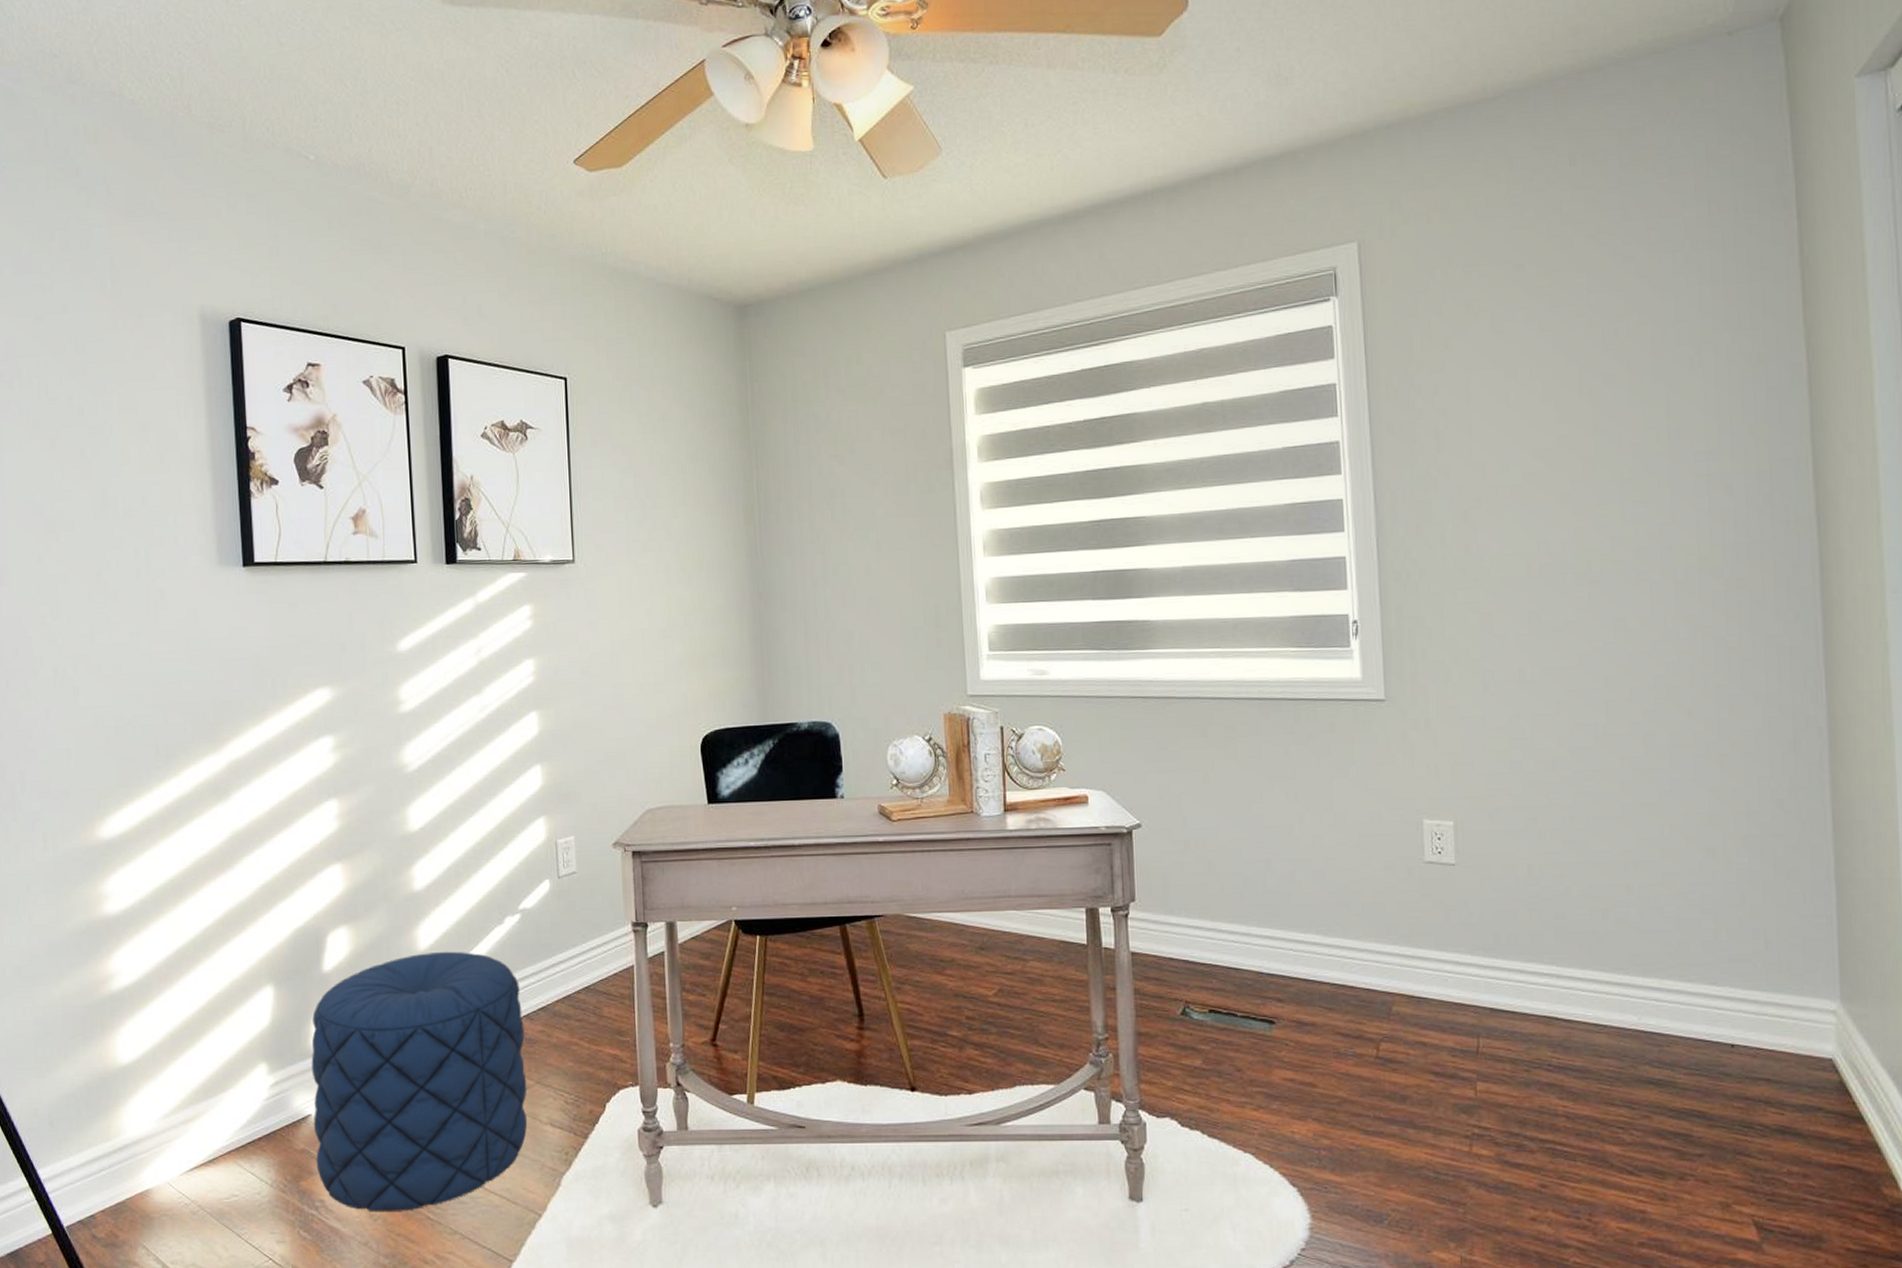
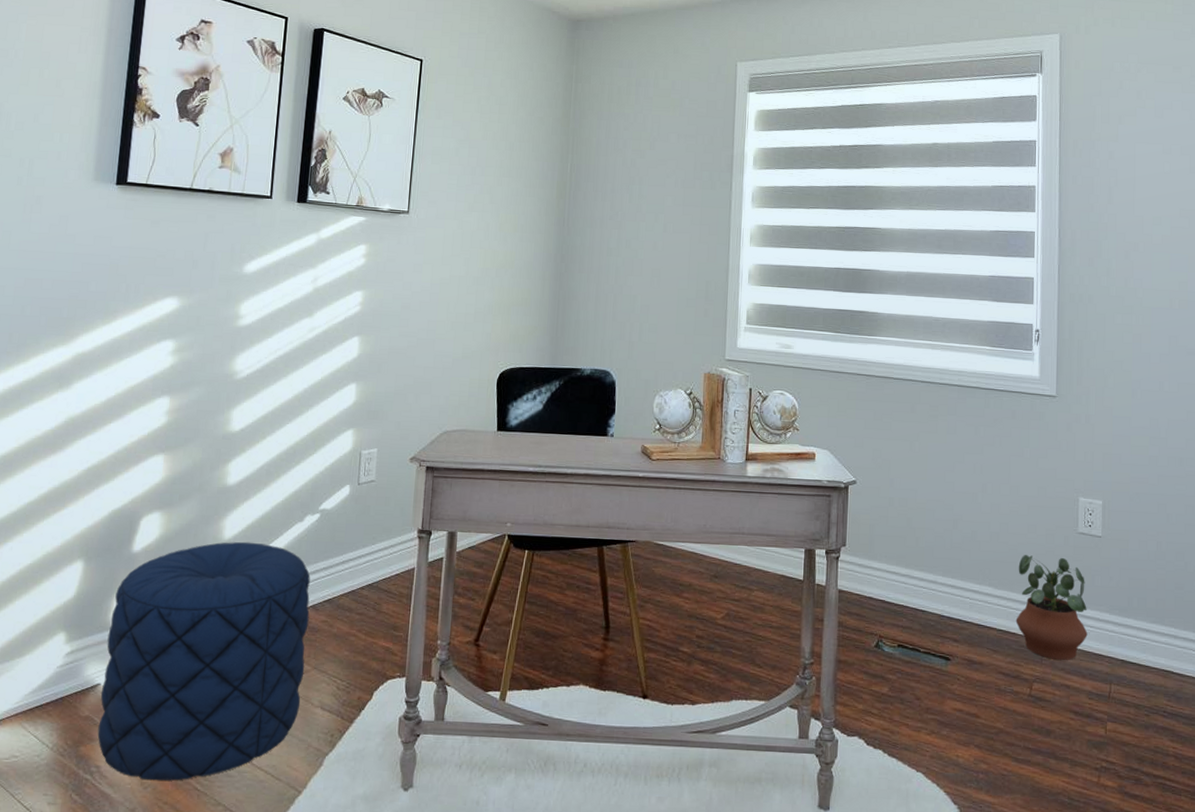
potted plant: none [1351,893,1445,1014] -> present [1015,555,1088,660]

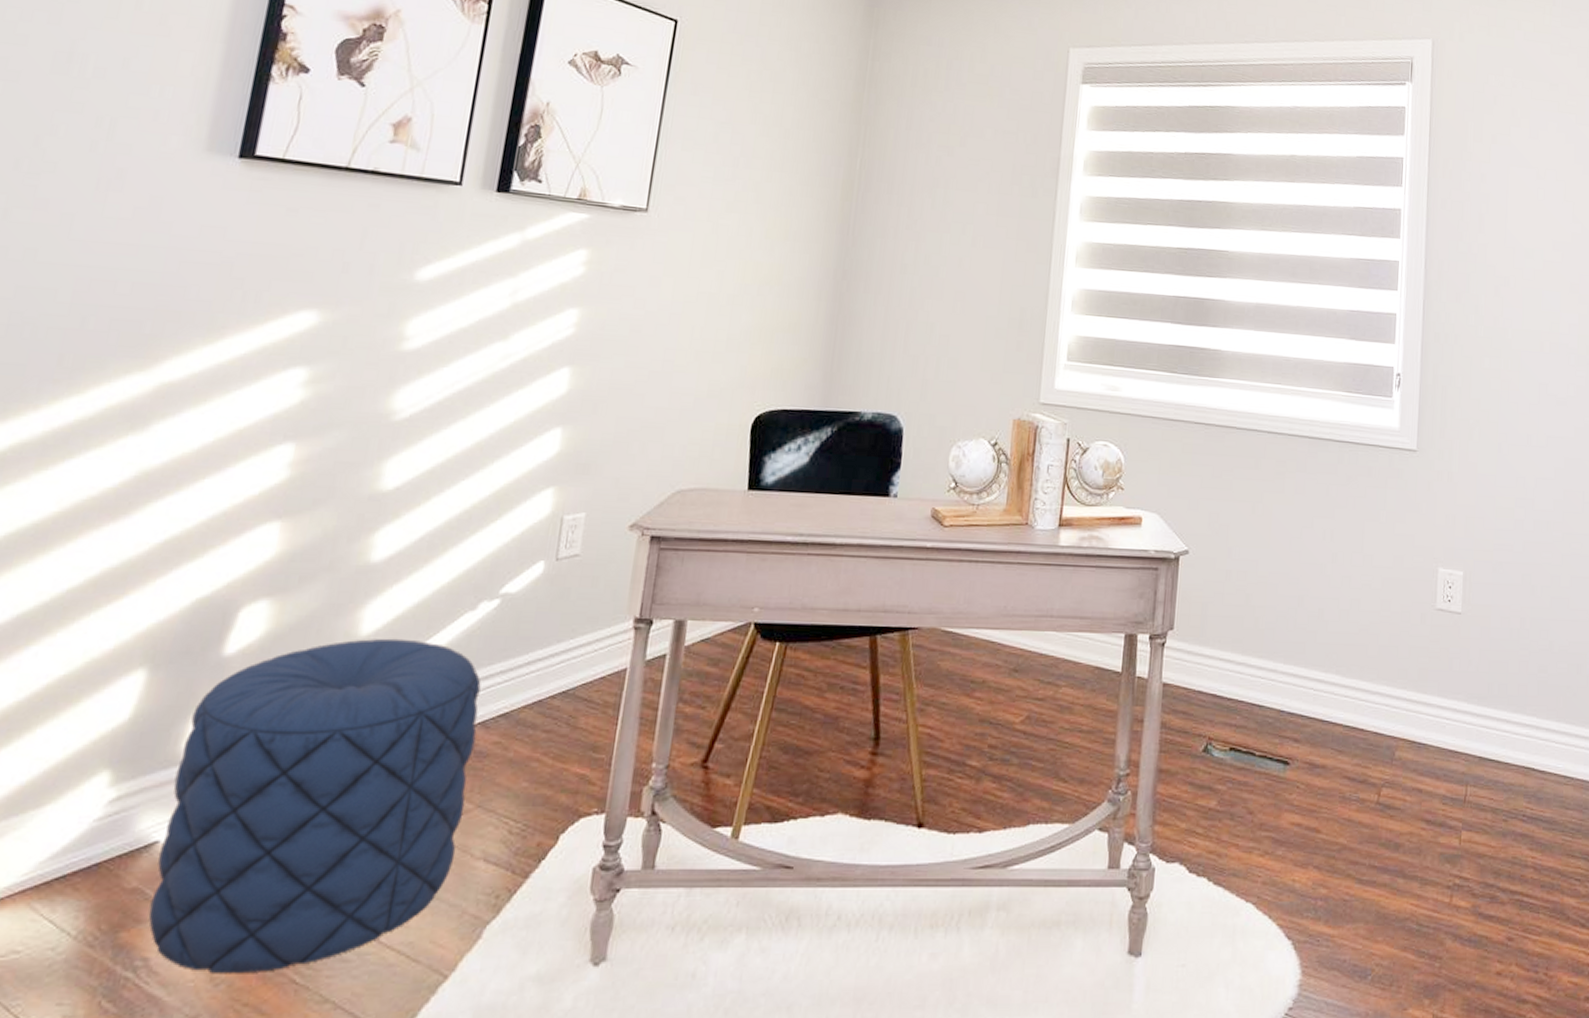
potted plant: present [1015,555,1088,660] -> none [1364,636,1444,759]

